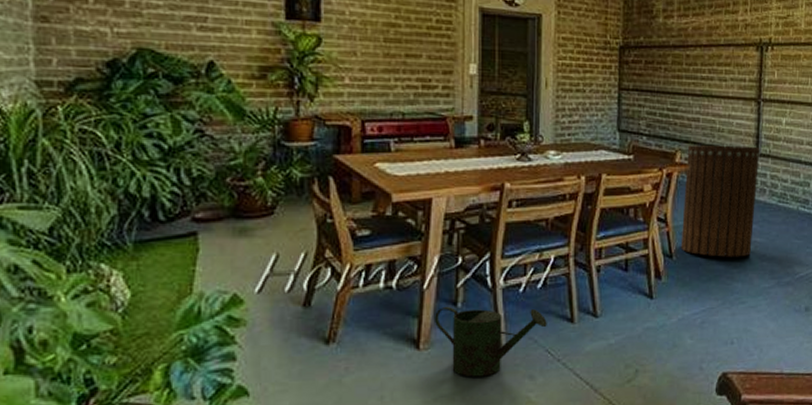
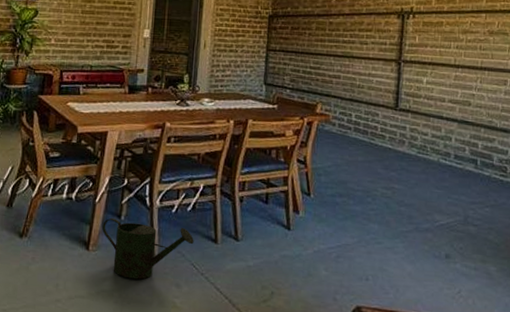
trash can: present [680,144,760,257] -> none [318,98,400,201]

